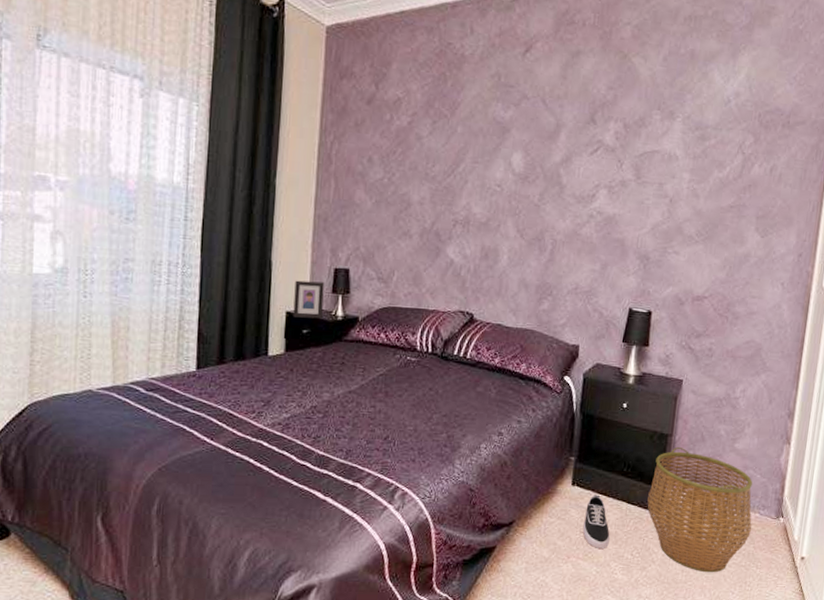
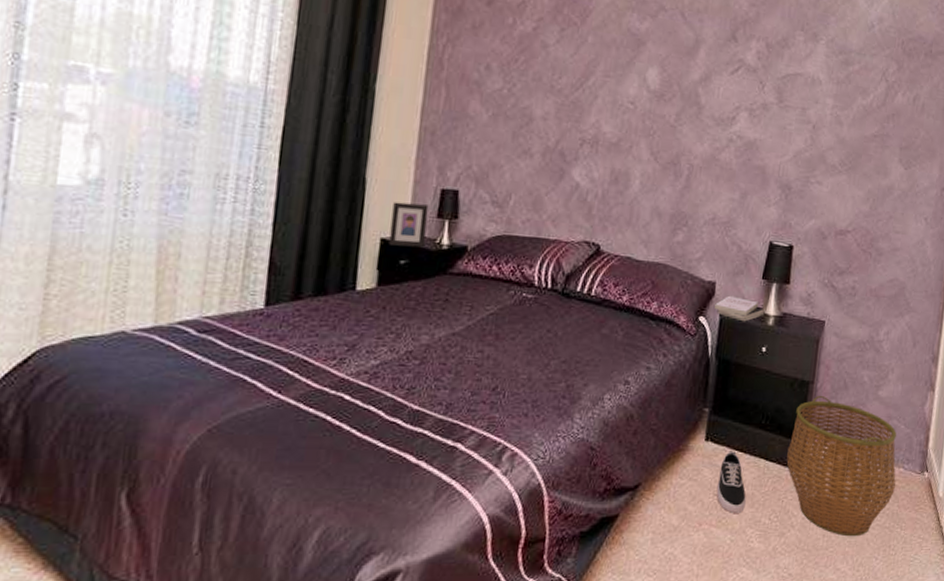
books: none [577,357,625,381] -> present [713,295,765,322]

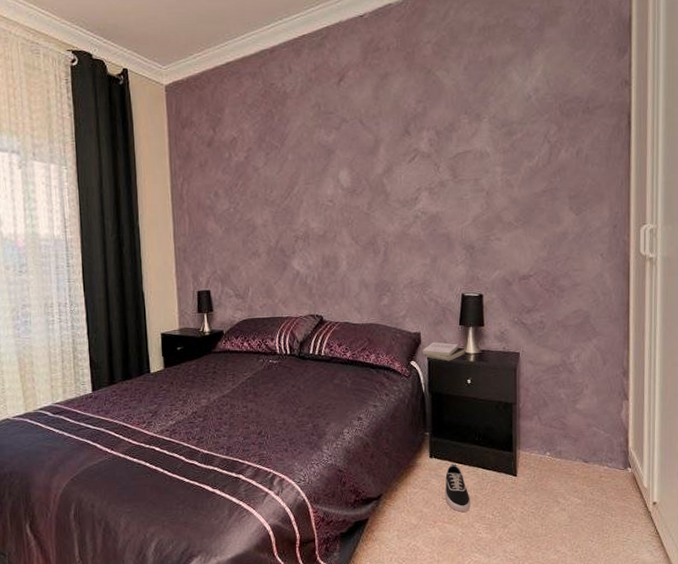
picture frame: present [389,202,429,248] -> none [165,304,192,337]
basket: present [786,396,897,537] -> none [501,414,602,525]

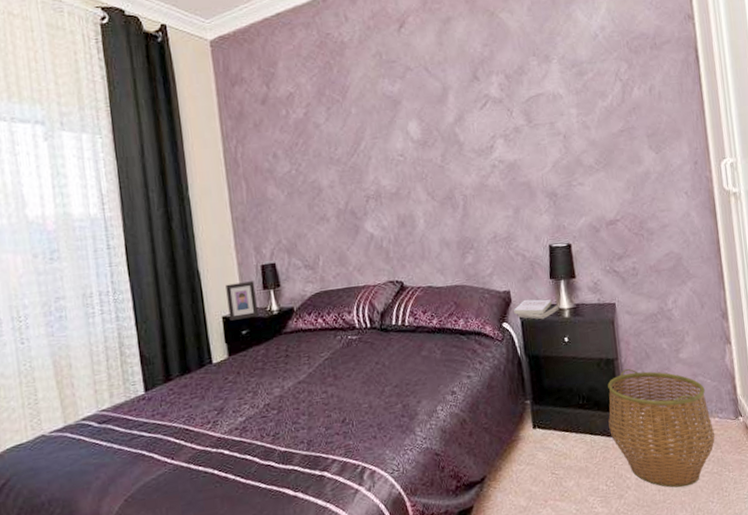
picture frame: none [165,304,192,337] -> present [225,281,258,321]
shoe: present [444,464,470,512] -> none [552,432,582,486]
basket: none [501,414,602,525] -> present [608,369,716,488]

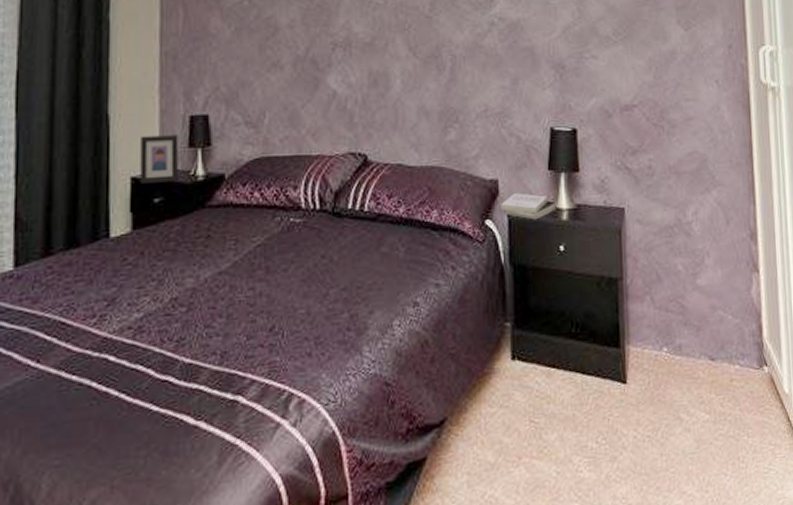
basket: present [608,369,716,488] -> none [605,293,734,452]

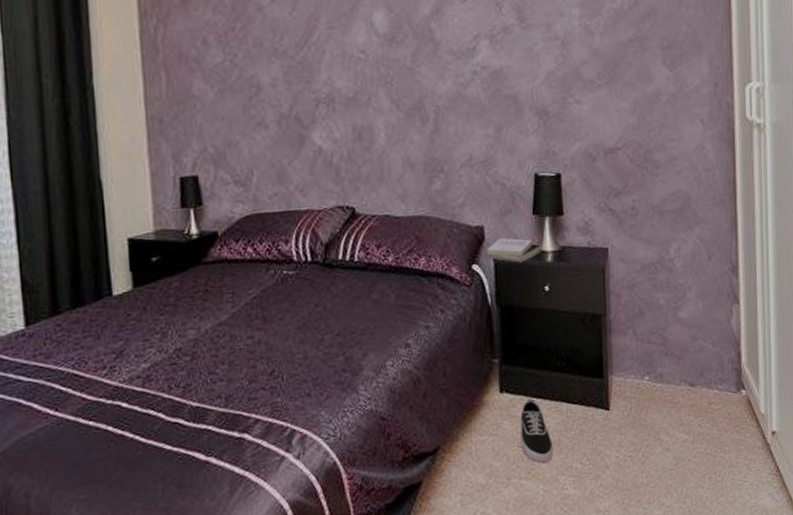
picture frame: present [140,135,178,183] -> none [134,196,173,244]
shoe: none [532,367,567,440] -> present [520,398,553,463]

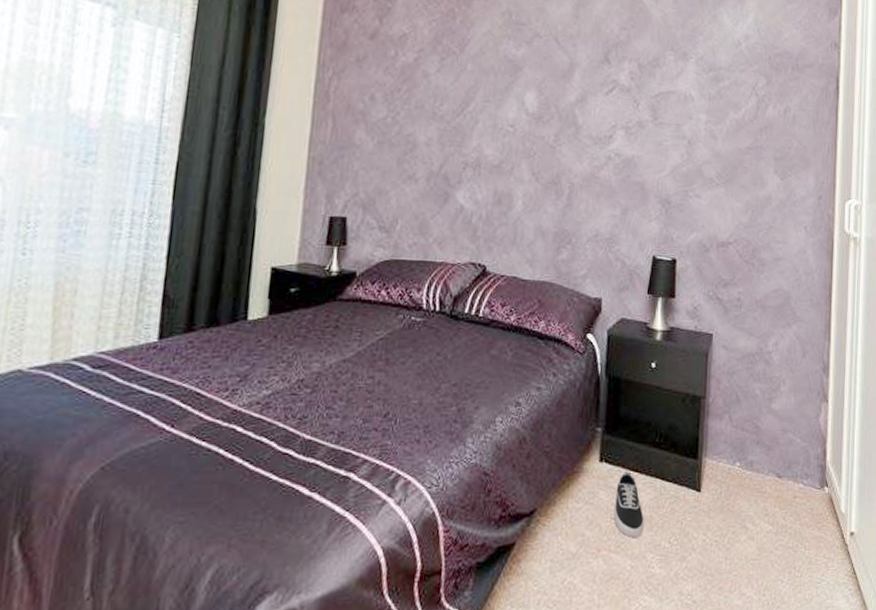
books: present [485,237,542,263] -> none [601,311,652,338]

